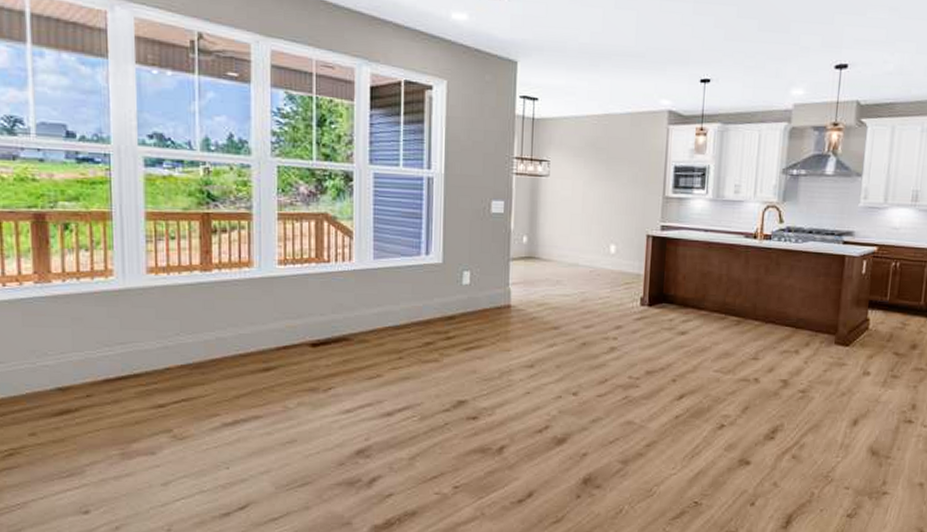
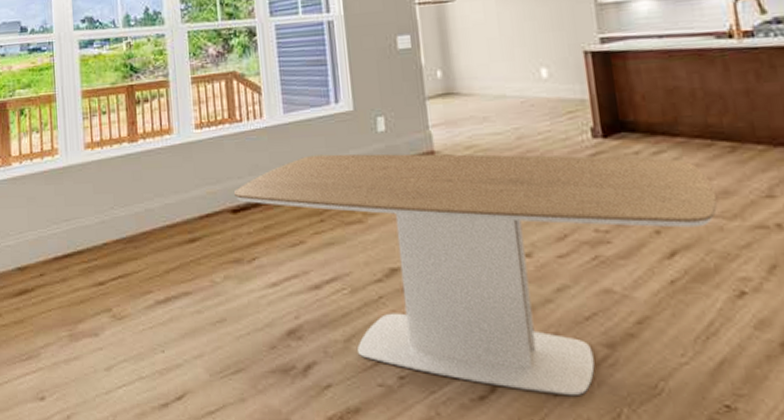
dining table: none [314,300,720,498] -> present [233,153,718,397]

